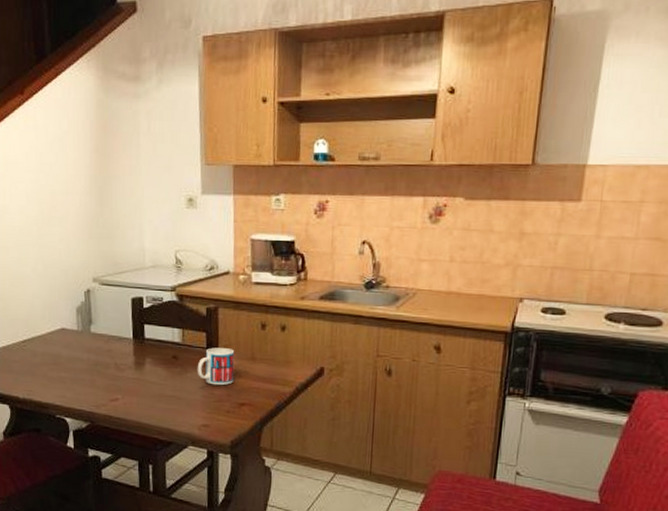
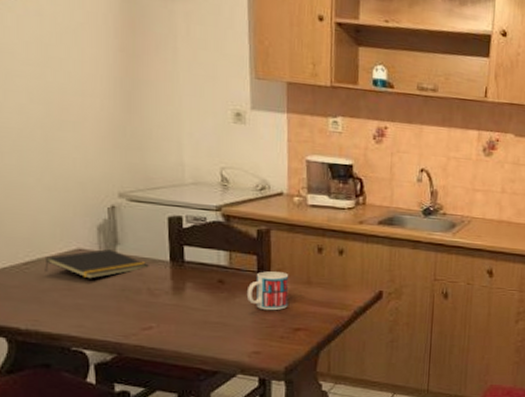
notepad: none [37,328,116,355] -> present [44,249,149,279]

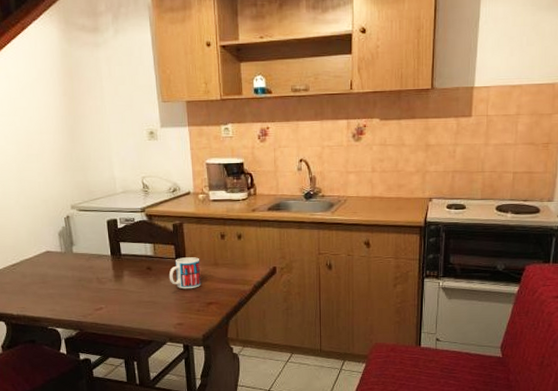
notepad: present [44,249,149,279] -> none [25,250,96,274]

